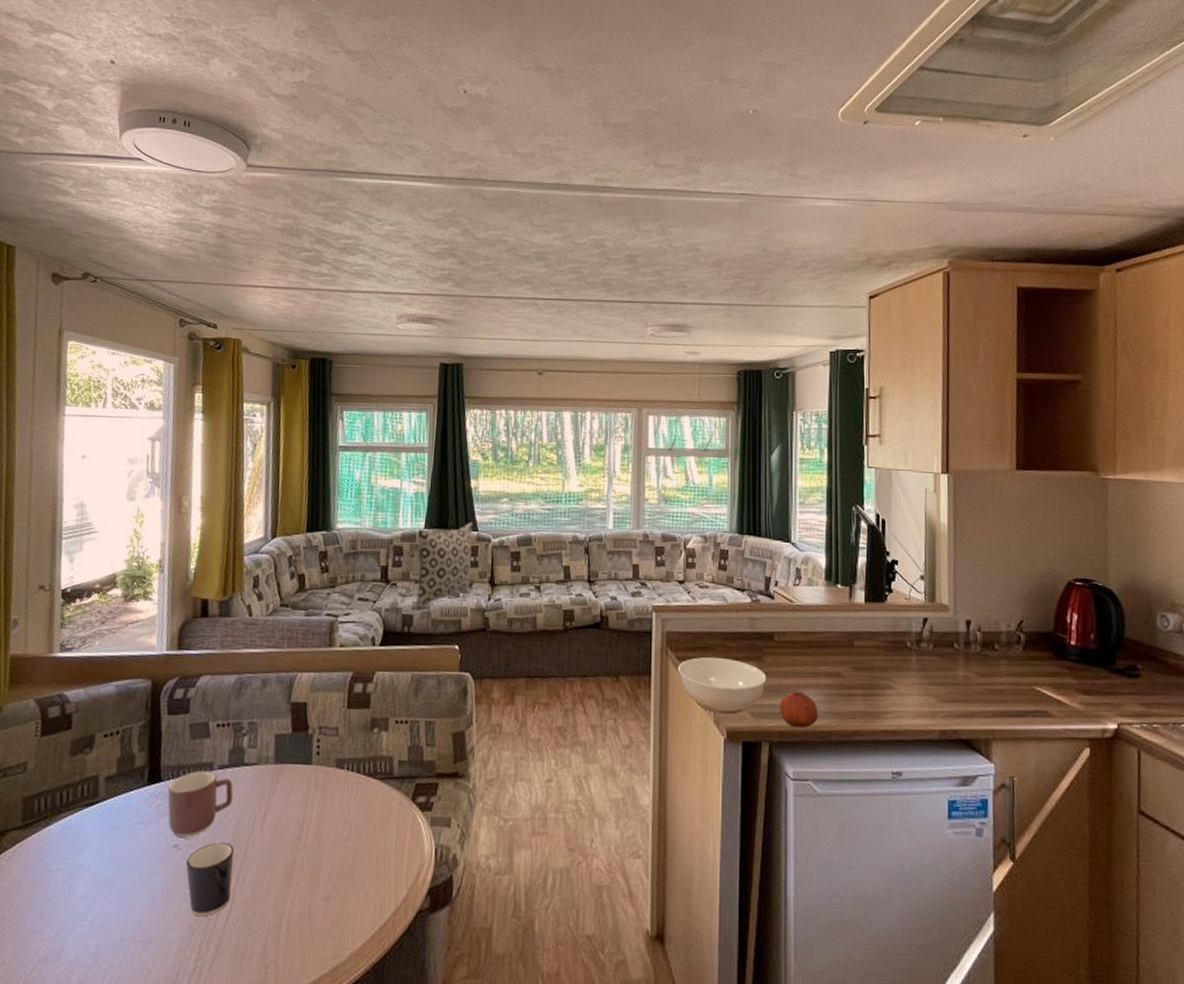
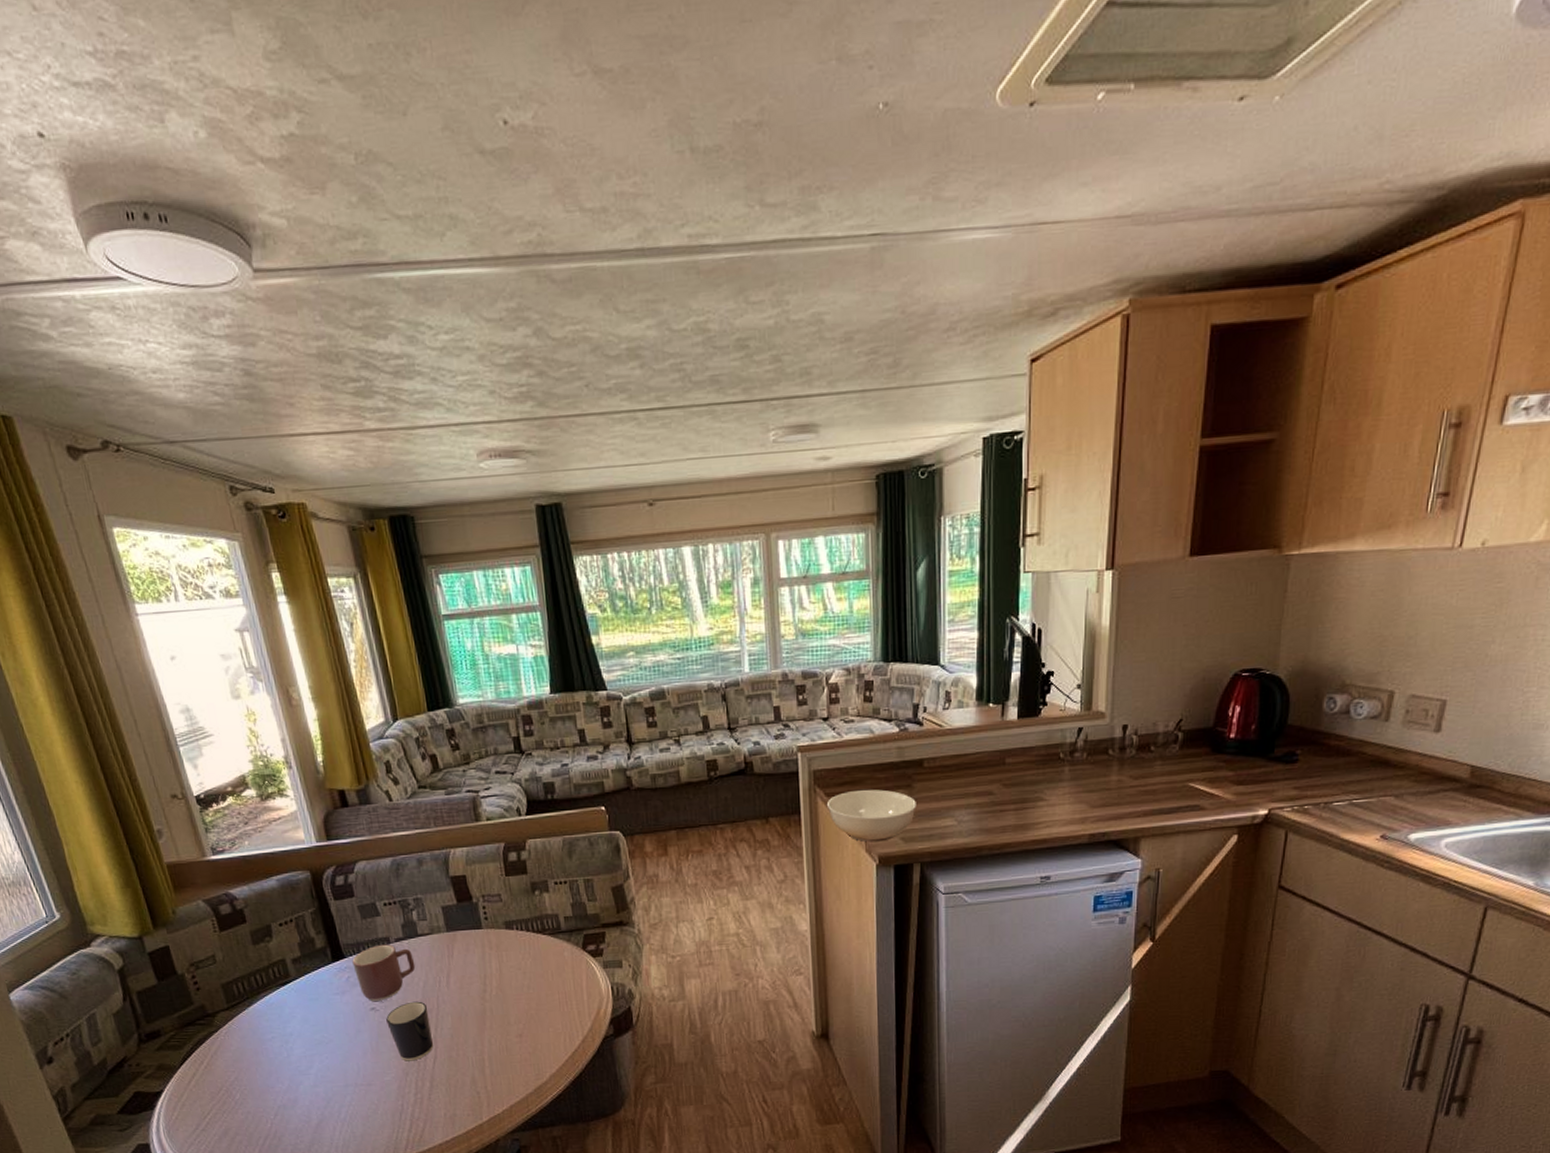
pillow: present [416,521,473,609] -> none [543,681,610,776]
fruit: present [779,690,819,727] -> none [930,812,969,846]

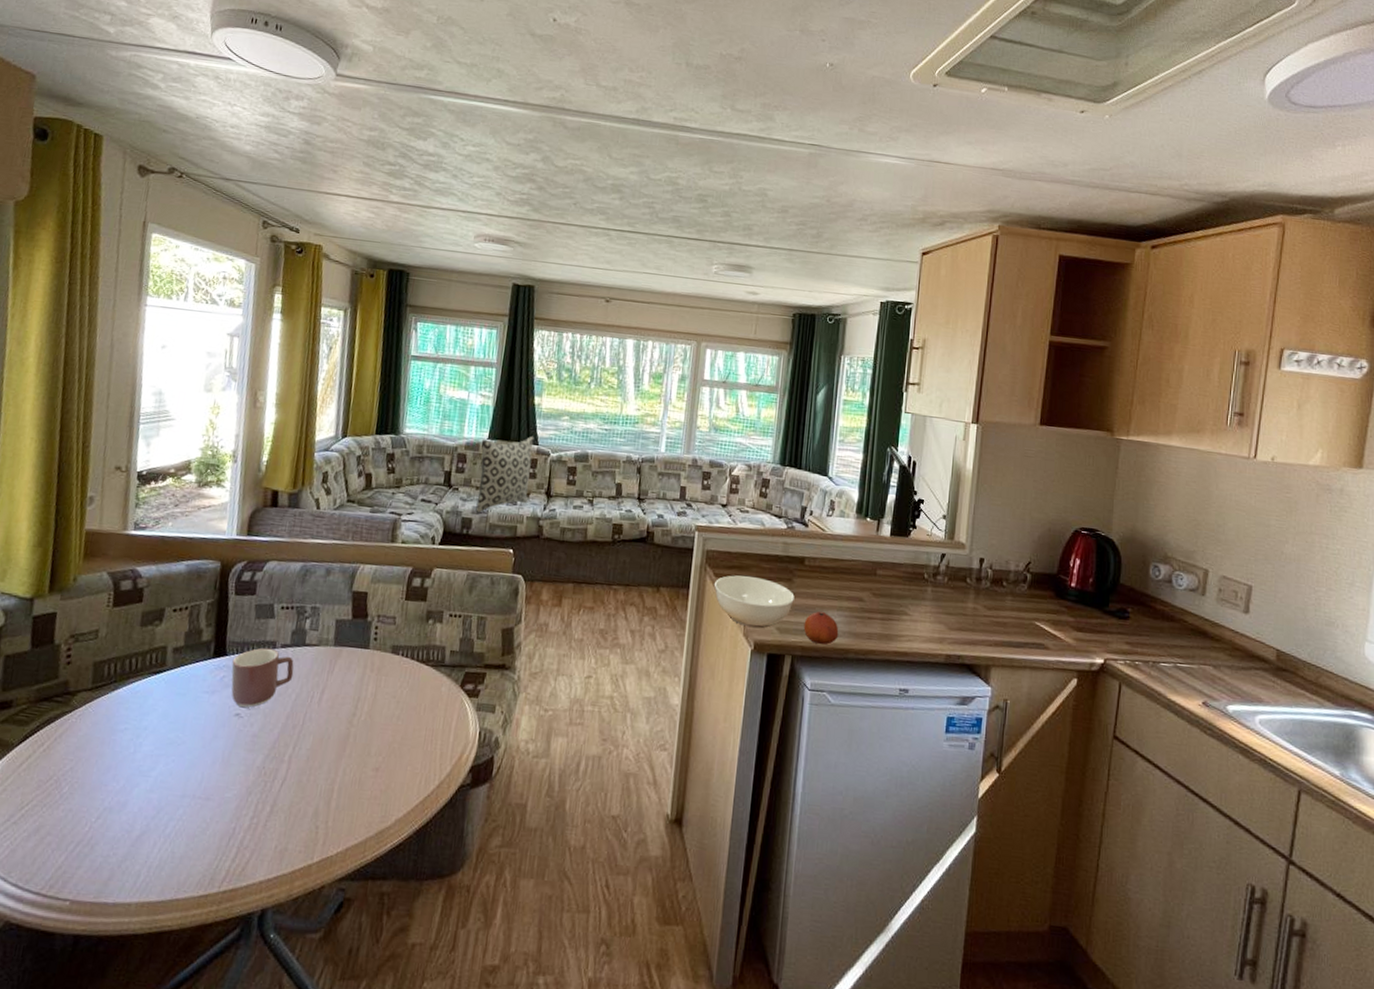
mug: present [386,1001,434,1061] -> none [246,713,293,780]
pillow: none [543,681,610,776] -> present [475,436,534,513]
fruit: none [930,812,969,846] -> present [803,611,839,645]

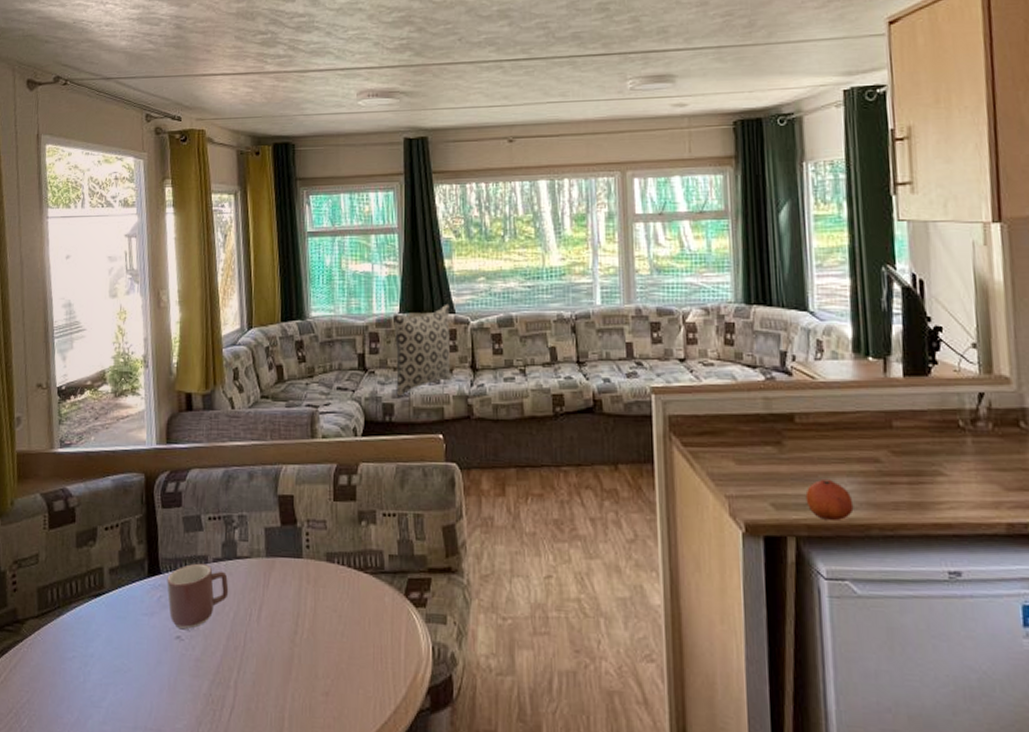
bowl: present [714,575,795,628] -> none [683,442,788,506]

